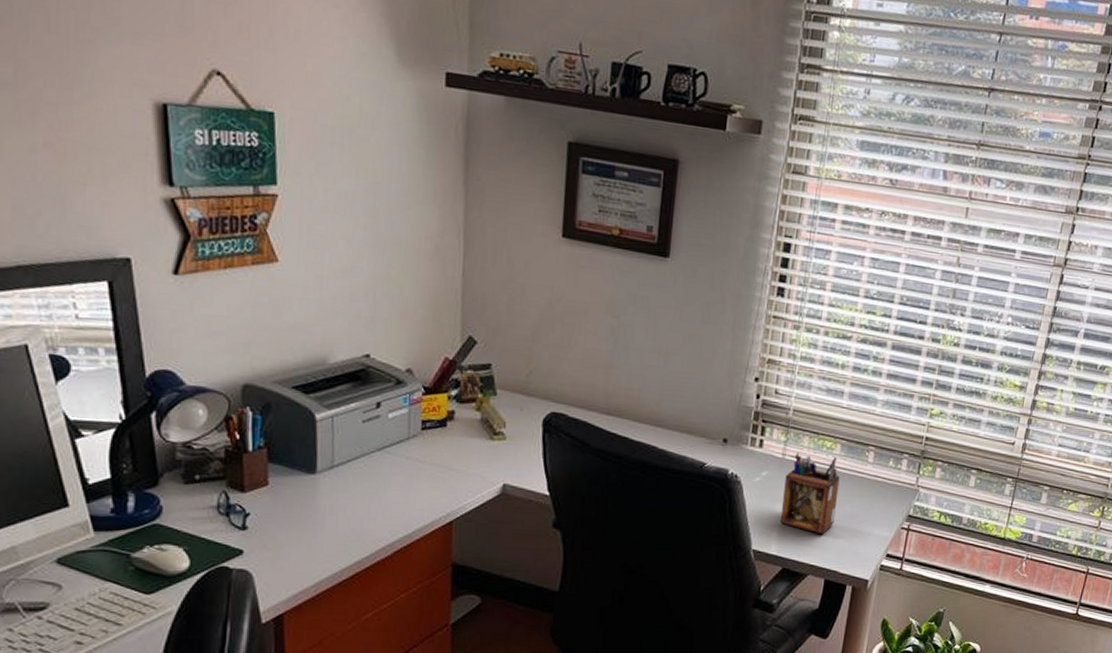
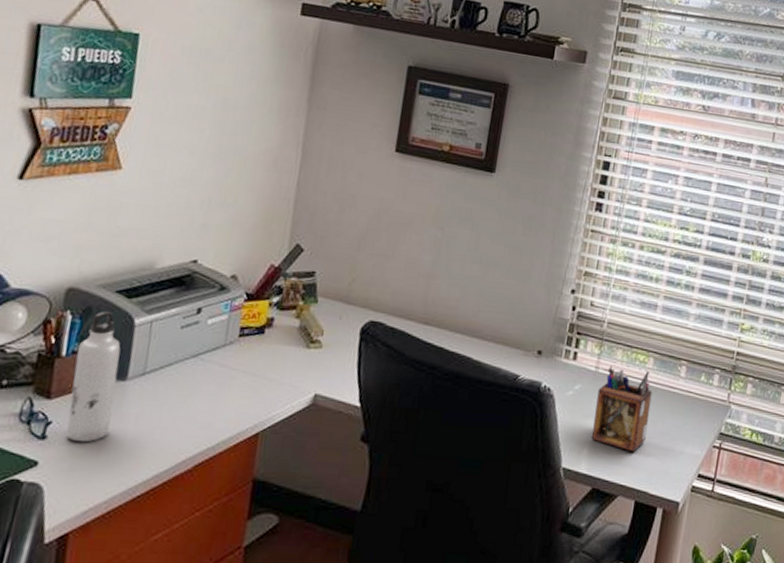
water bottle: none [263,407,307,532] -> present [66,311,121,443]

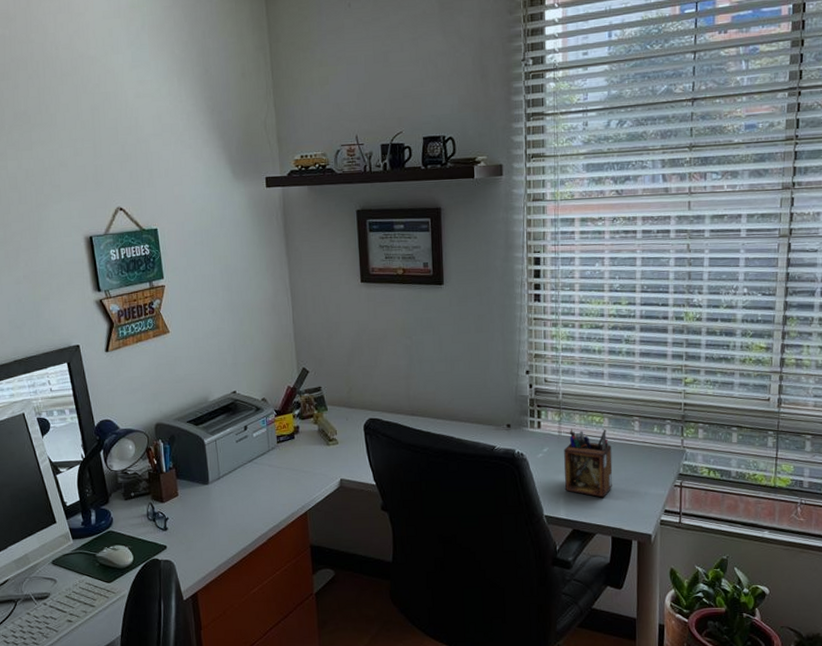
water bottle: present [66,311,121,443] -> none [173,437,206,530]

